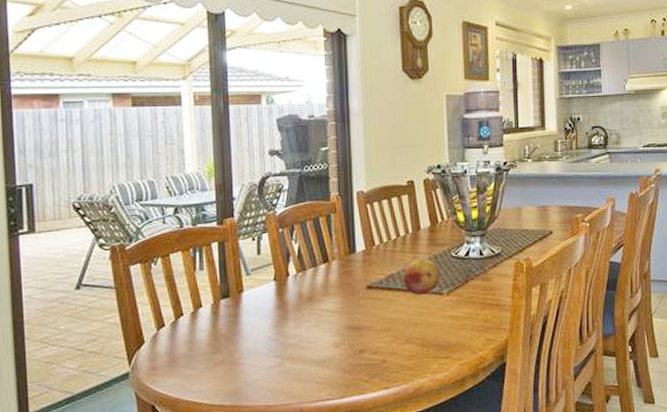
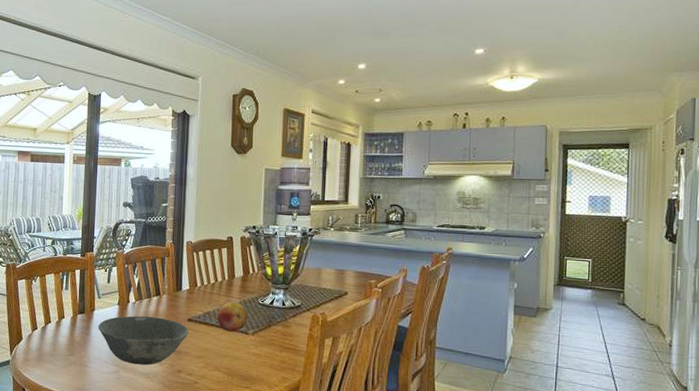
bowl: none [250,289,369,352] -> present [98,316,189,365]

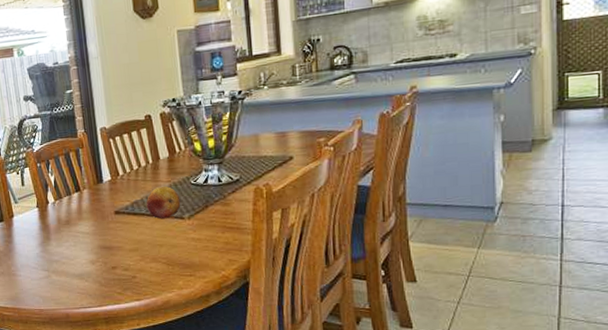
bowl: present [98,316,189,365] -> none [20,214,118,267]

